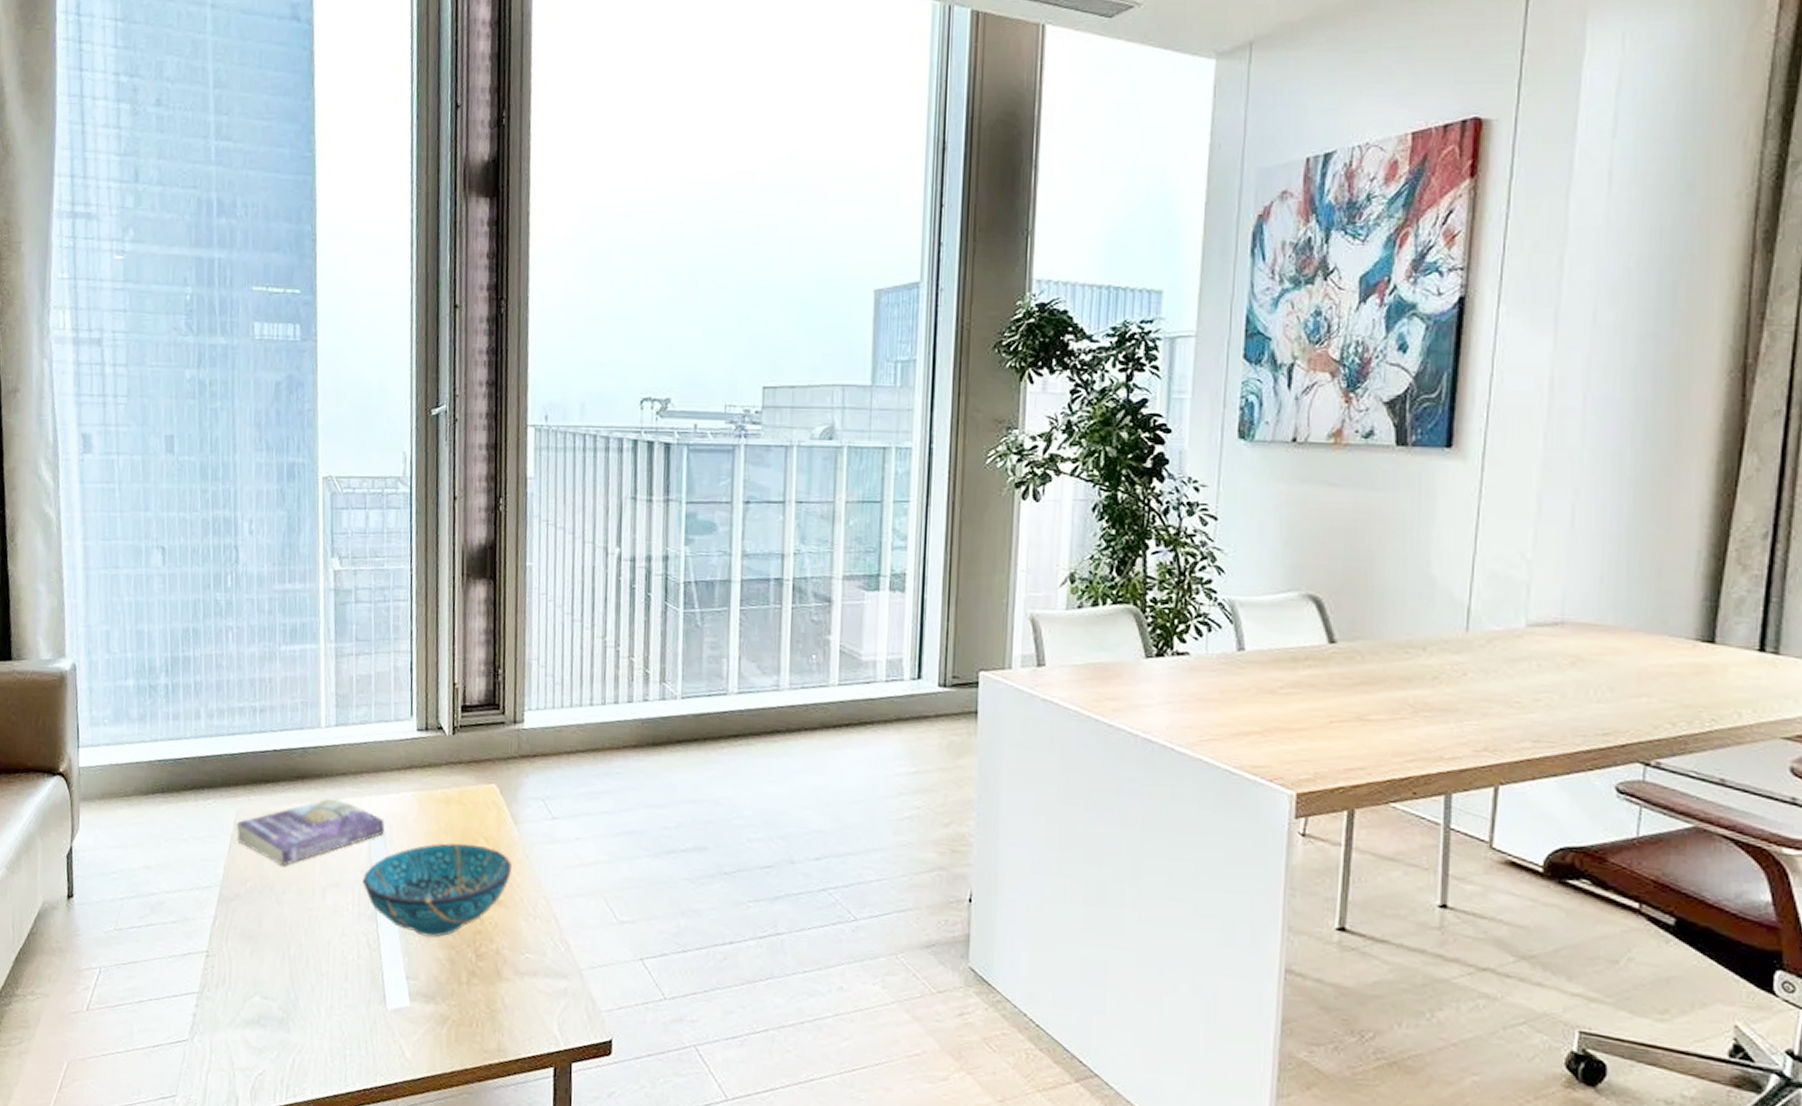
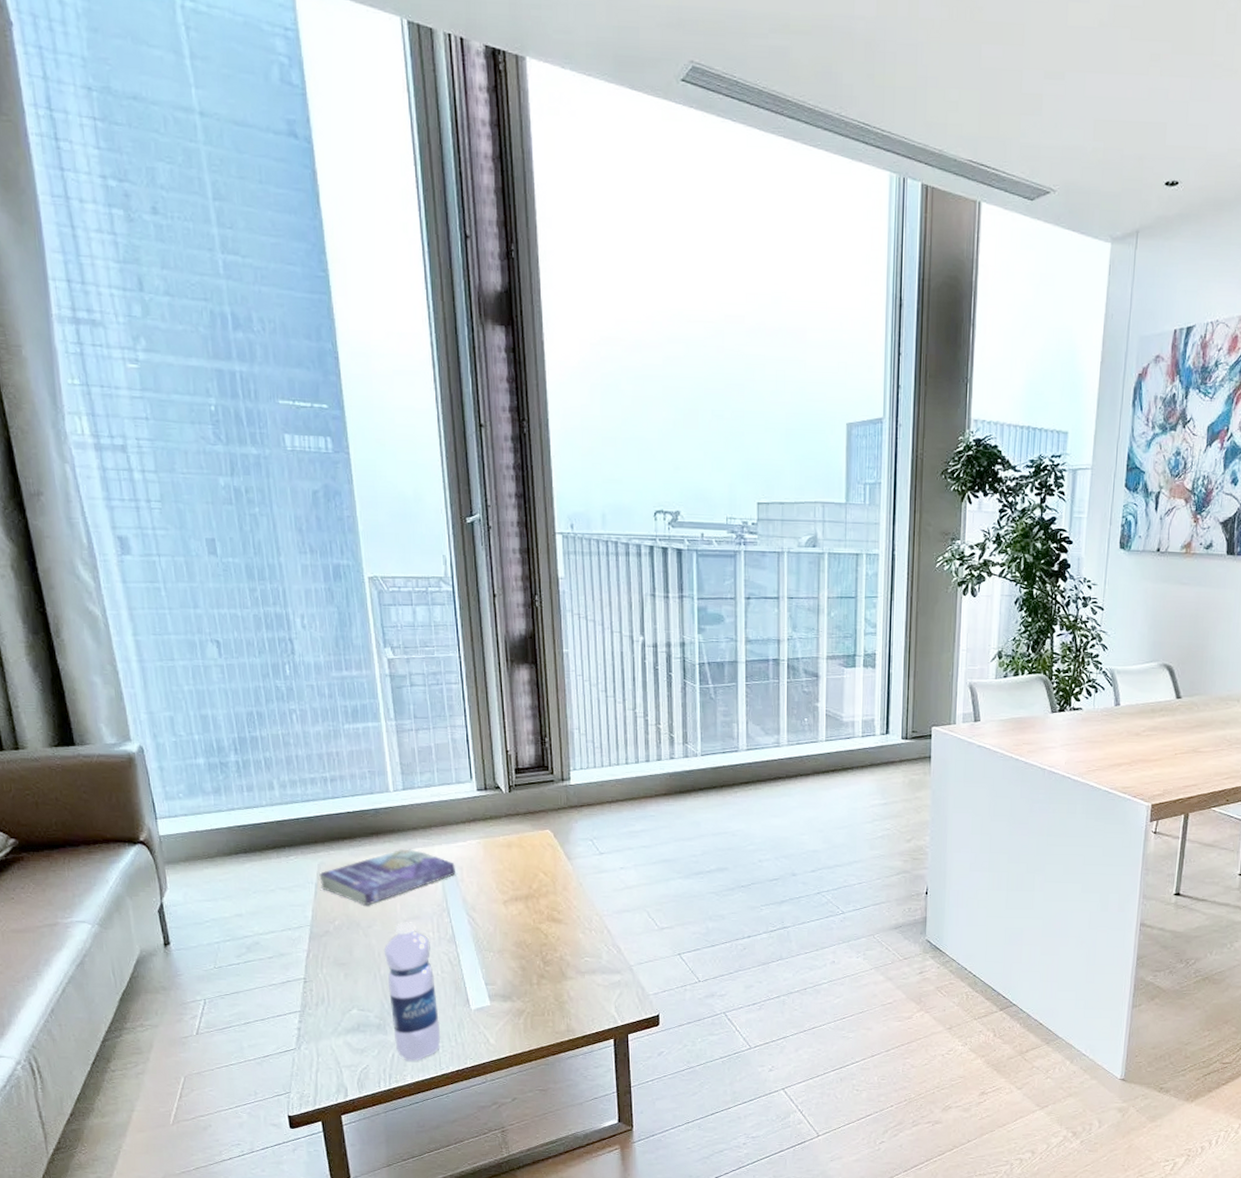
water bottle: none [296,889,351,1072] -> present [384,922,441,1062]
decorative bowl: present [362,842,512,938] -> none [440,877,568,952]

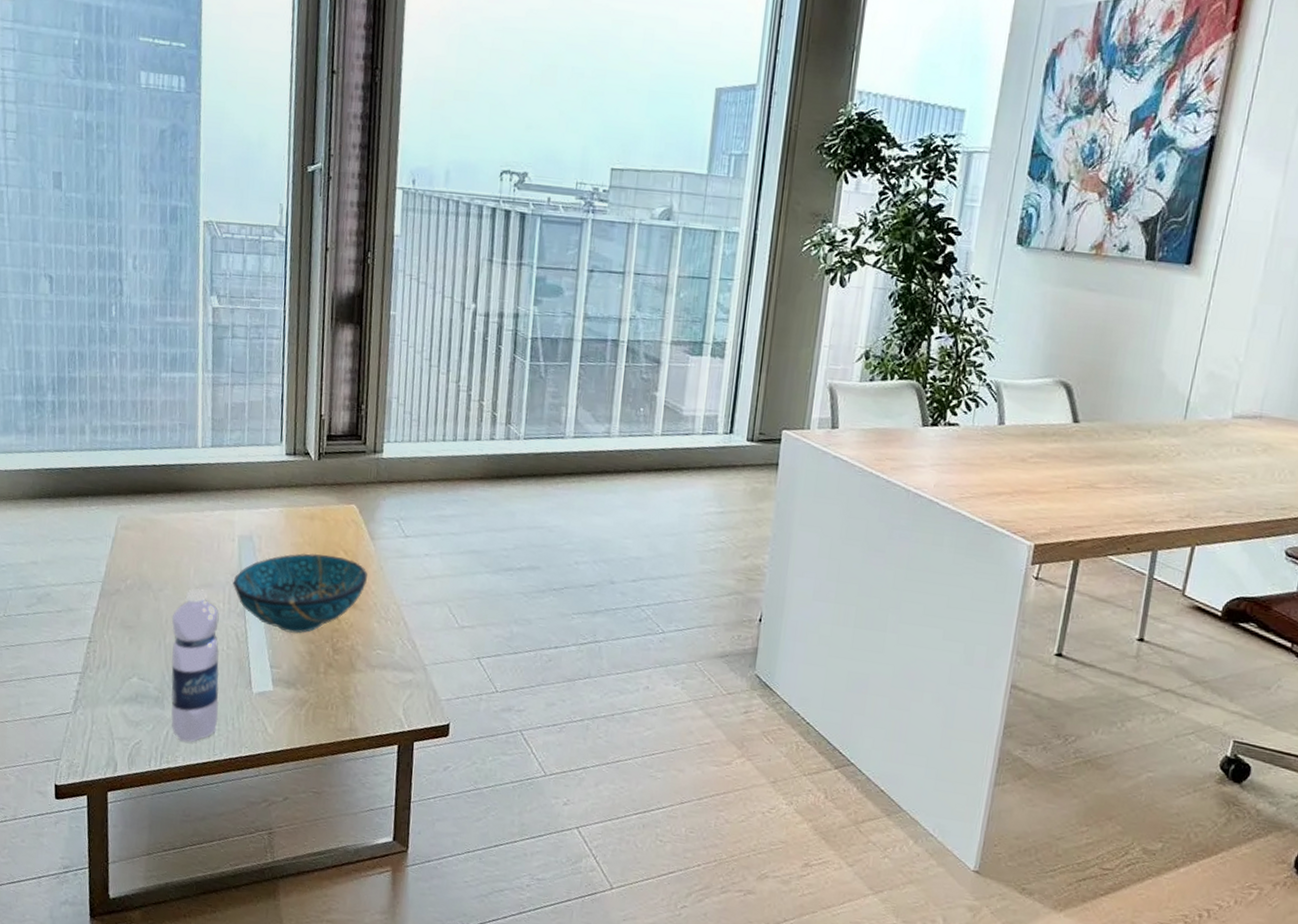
book: present [319,849,456,906] -> none [117,510,255,567]
decorative bowl: none [440,877,568,952] -> present [233,553,367,634]

